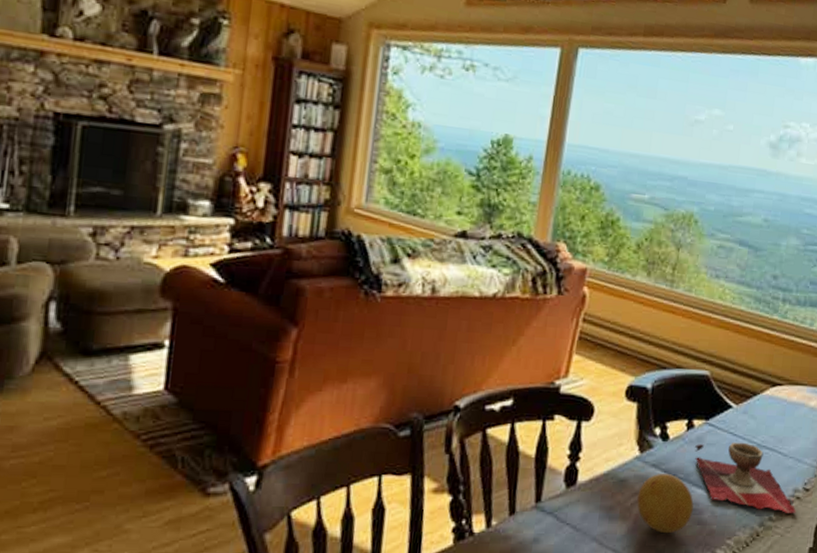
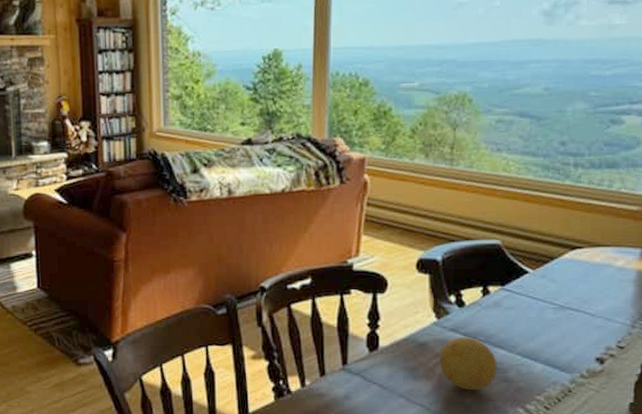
decorative bowl: present [694,442,797,513] -> none [492,305,612,370]

